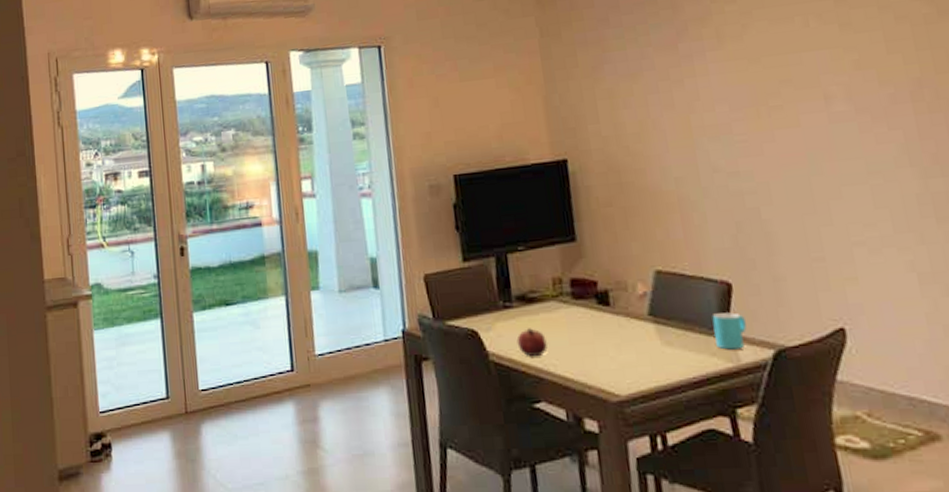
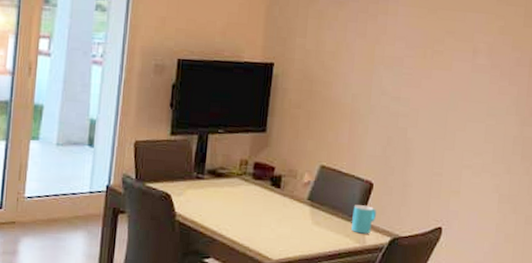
fruit: present [516,328,547,357] -> none [201,198,225,222]

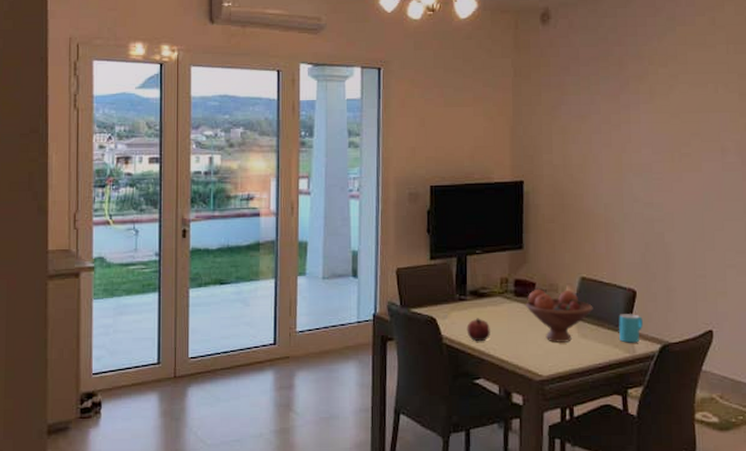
fruit: none [201,198,225,222] -> present [466,318,490,342]
fruit bowl: none [263,173,330,229] -> present [526,288,593,342]

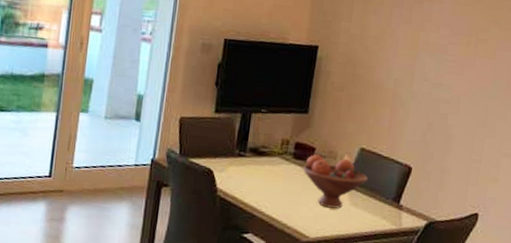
fruit: present [466,318,490,342] -> none [241,175,265,199]
cup: present [619,314,643,343] -> none [388,188,414,217]

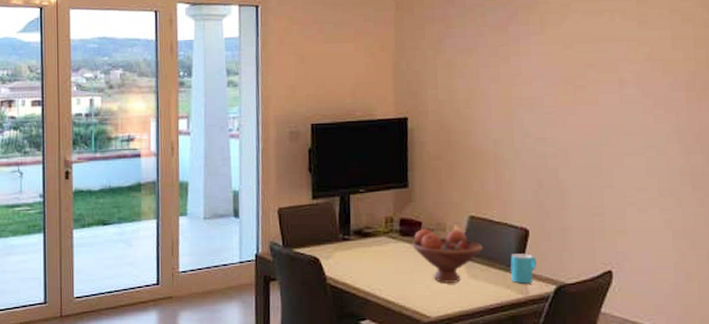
cup: none [388,188,414,217] -> present [510,254,537,284]

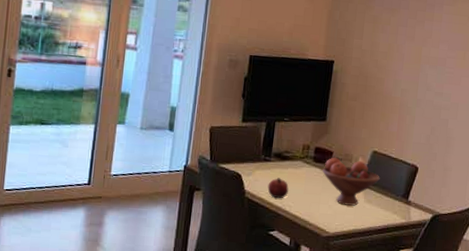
fruit: none [351,258,376,282] -> present [267,178,289,199]
cup: present [510,254,537,284] -> none [398,186,420,211]

